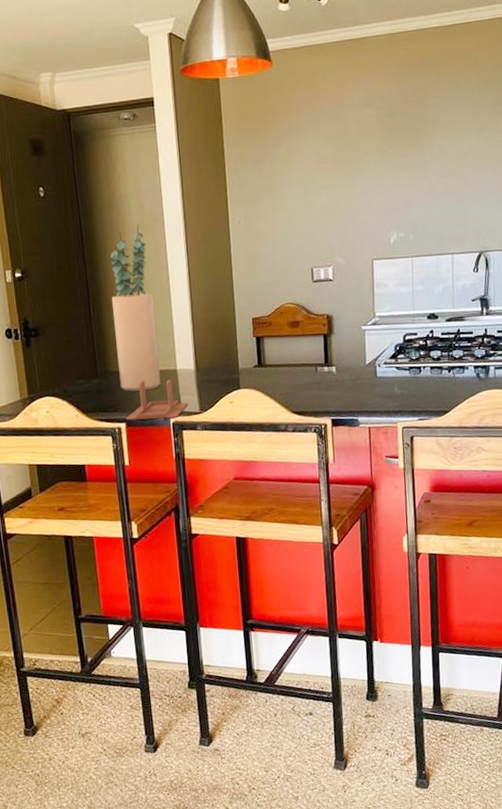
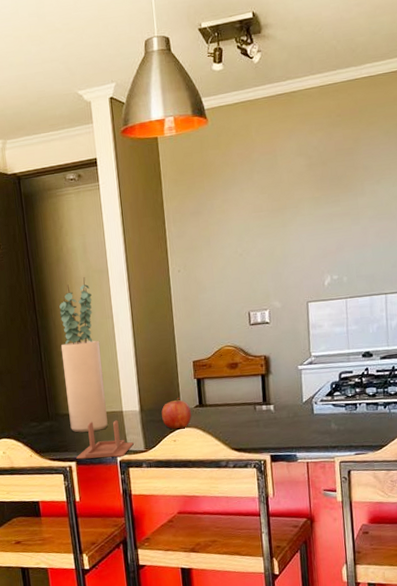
fruit: none [218,356,250,391] -> present [161,397,192,430]

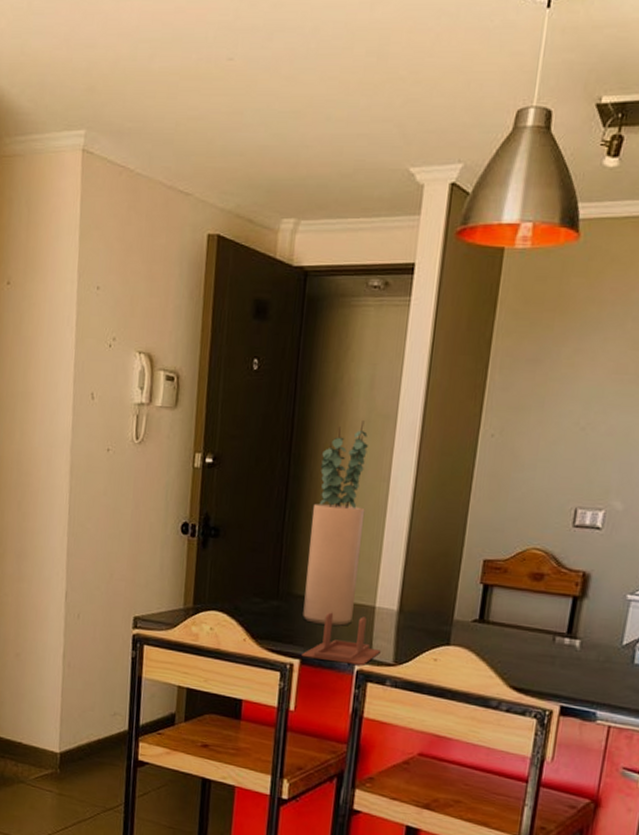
fruit: present [161,397,192,430] -> none [425,603,466,646]

